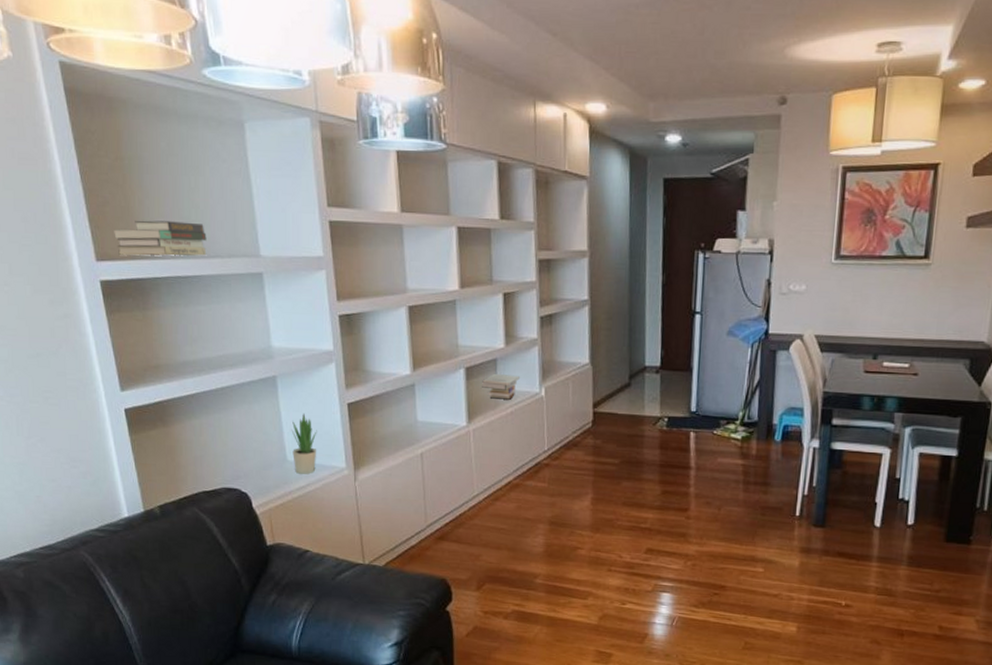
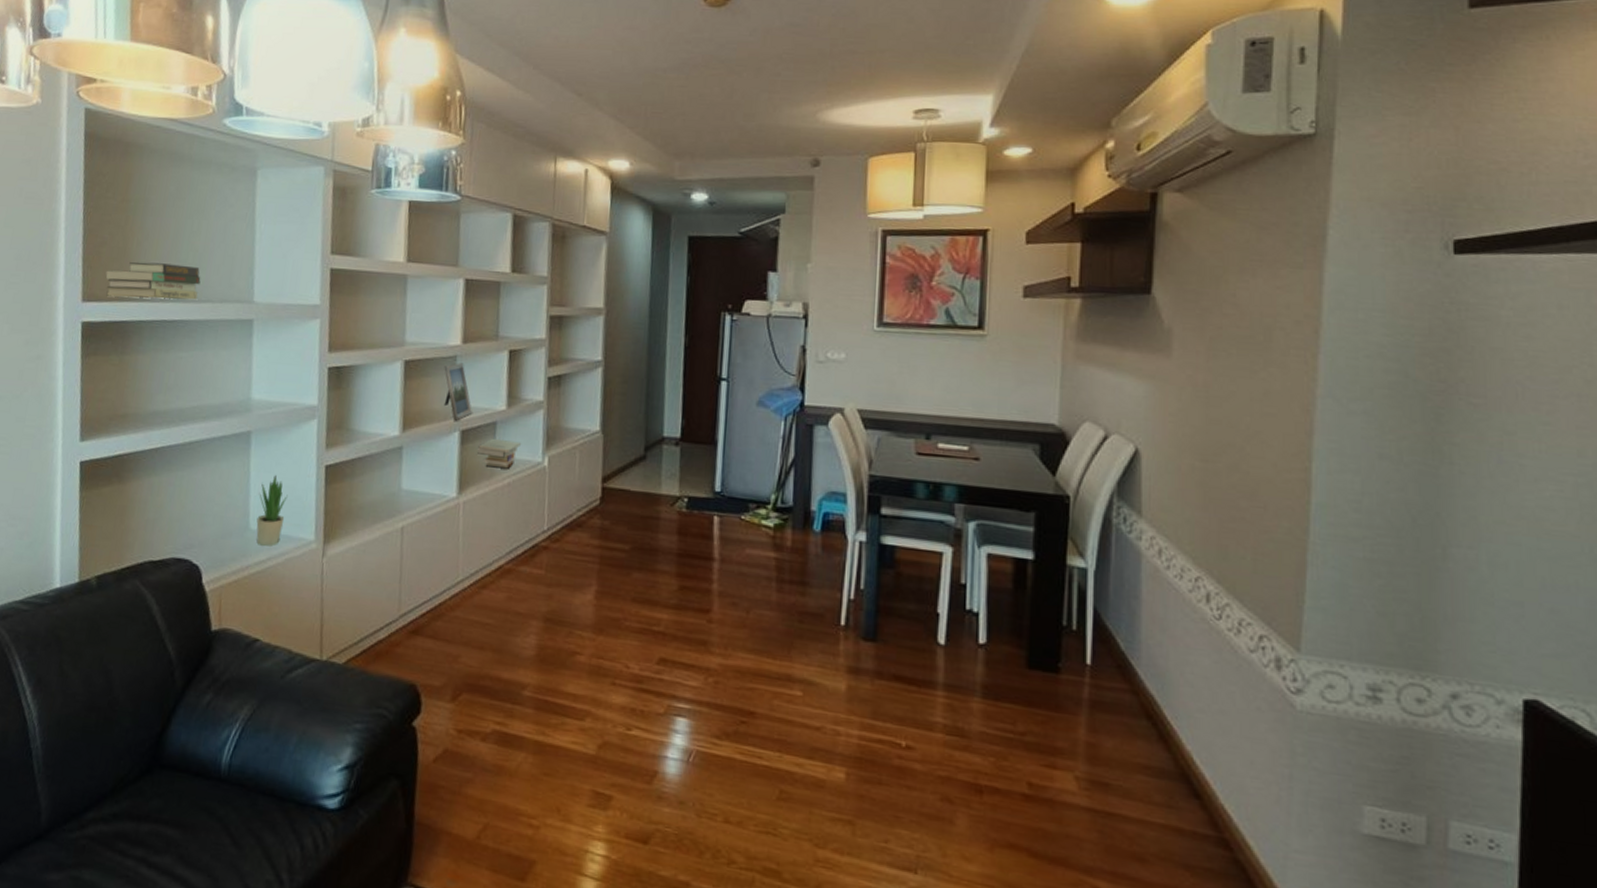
picture frame: none [445,306,474,359] -> present [444,363,472,421]

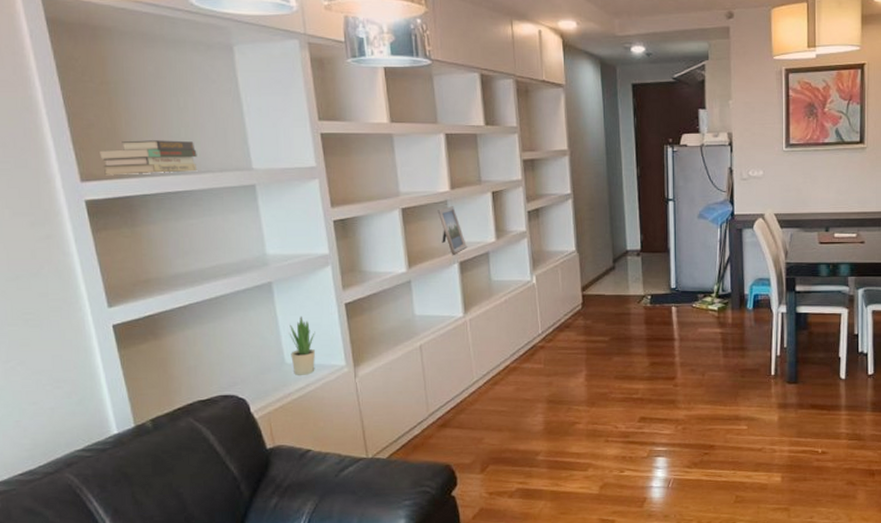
books: present [477,438,521,469] -> none [476,265,511,289]

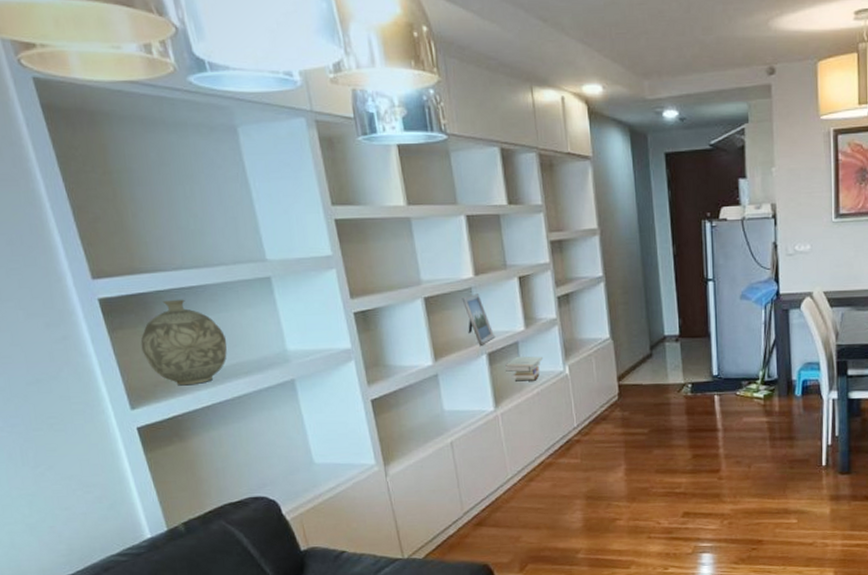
books: present [99,140,197,174] -> none [108,232,209,271]
decorative vase: none [123,203,209,286] -> present [140,299,227,386]
potted plant: present [289,317,316,376] -> none [315,415,344,476]
books: none [476,265,511,289] -> present [505,356,543,382]

